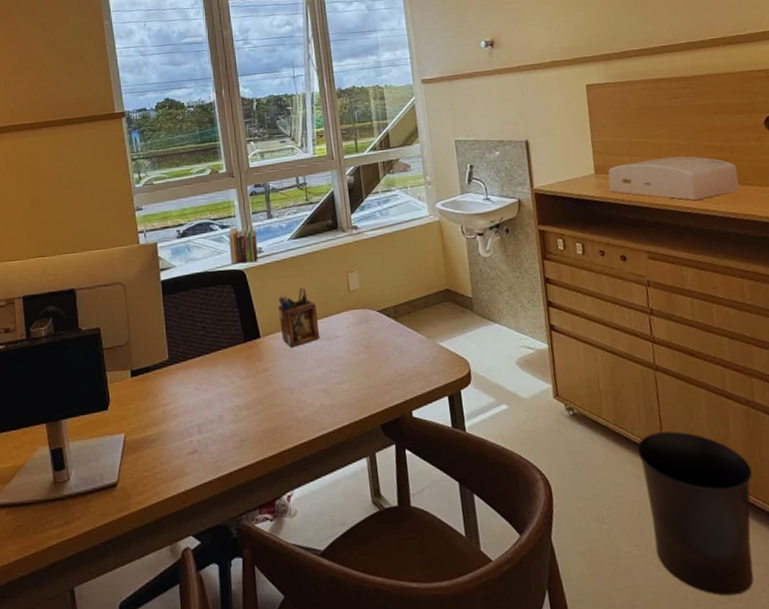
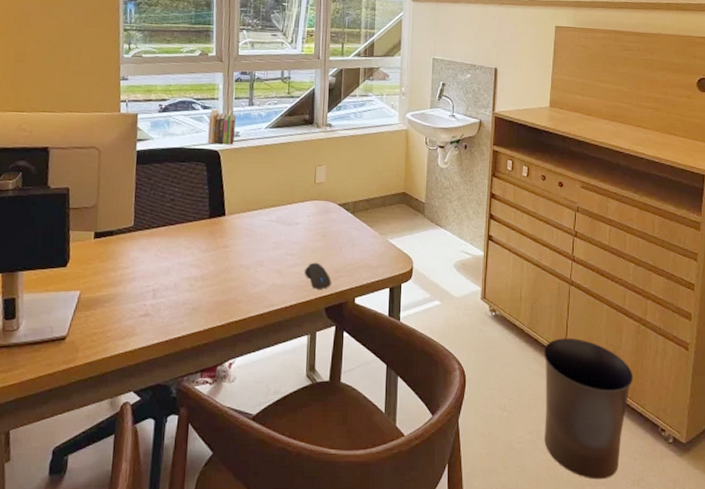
desk organizer: present [278,287,320,348] -> none [245,174,282,229]
computer mouse: none [353,376,384,406] -> present [305,262,331,289]
tissue dispenser: present [608,156,740,201] -> none [560,100,668,143]

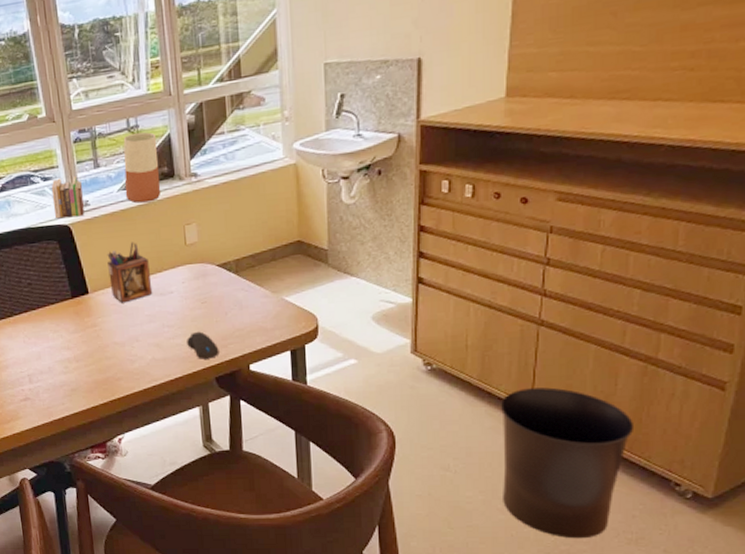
desk organizer: none [245,174,282,229] -> present [107,242,153,303]
vase: none [271,82,303,142] -> present [123,132,161,203]

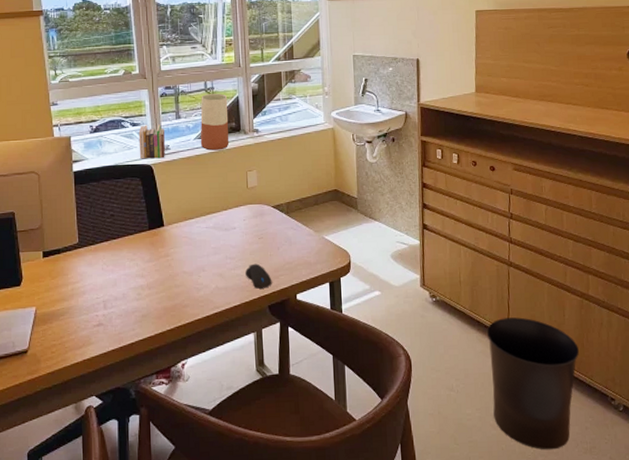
desk organizer: present [107,242,153,303] -> none [182,183,219,236]

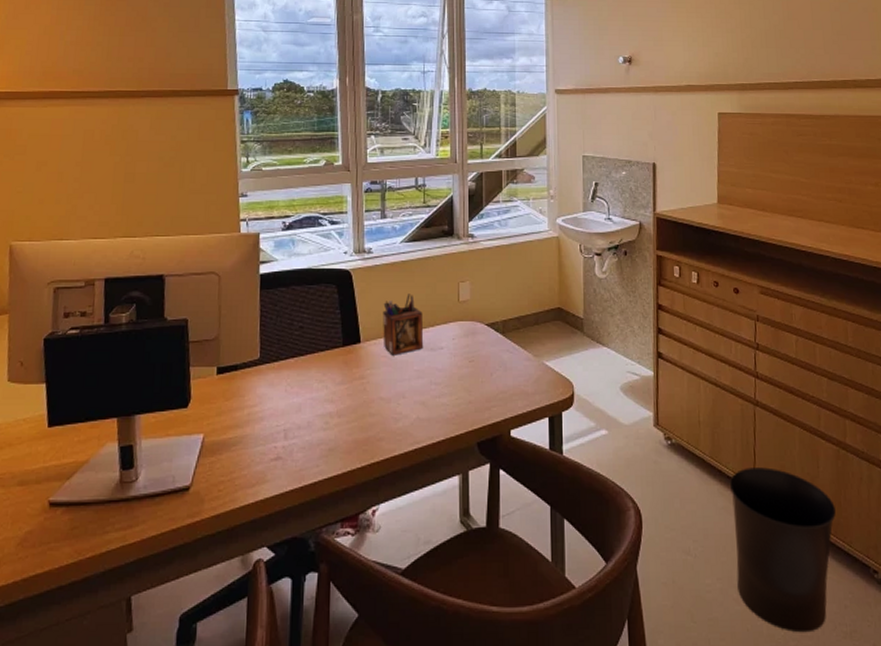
books: present [138,124,165,159] -> none [337,224,367,263]
desk organizer: none [182,183,219,236] -> present [383,294,424,356]
vase: present [200,93,230,151] -> none [407,191,441,256]
computer mouse: present [245,263,272,289] -> none [452,391,483,422]

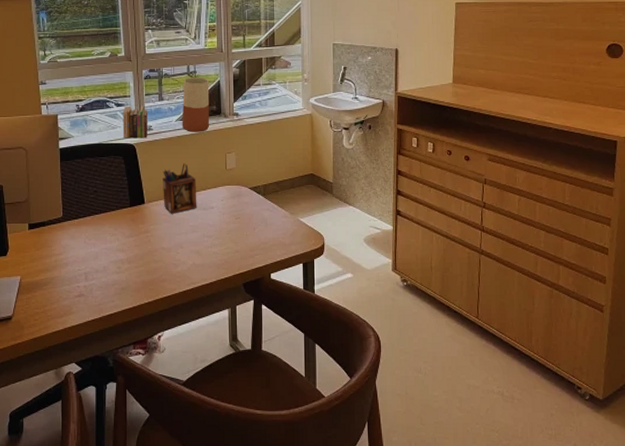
books: none [337,224,367,263] -> present [122,105,148,139]
vase: none [407,191,441,256] -> present [181,76,210,132]
waste bin: present [729,467,836,633] -> none [455,304,547,434]

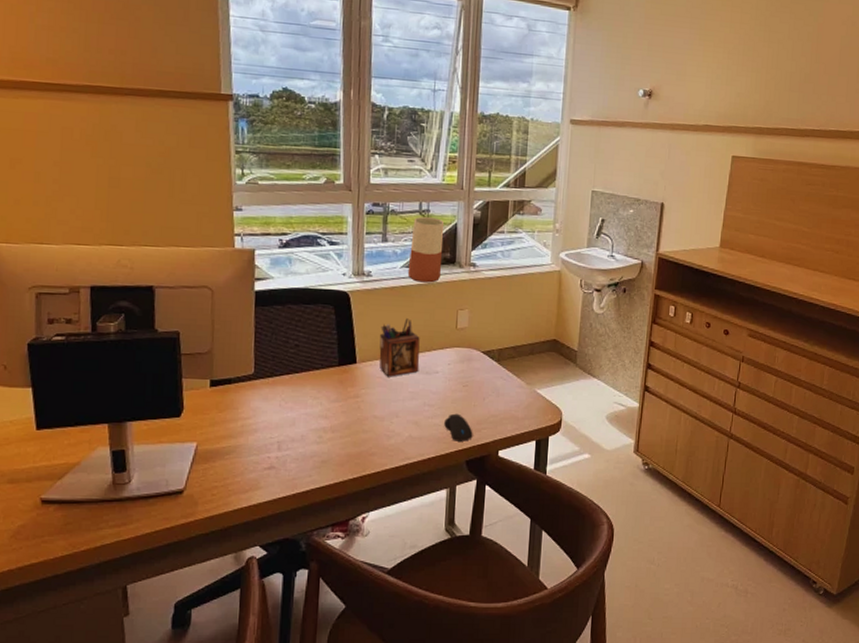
books: present [122,105,148,139] -> none [335,245,367,286]
computer mouse: none [222,242,247,267] -> present [444,413,473,441]

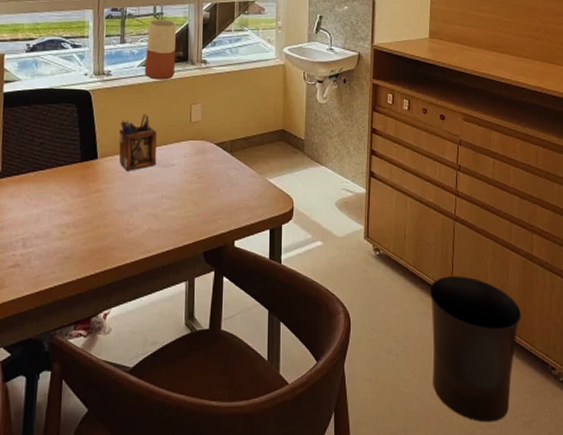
computer mouse: present [444,413,473,441] -> none [181,205,209,233]
waste bin: none [692,492,788,630] -> present [429,276,521,423]

